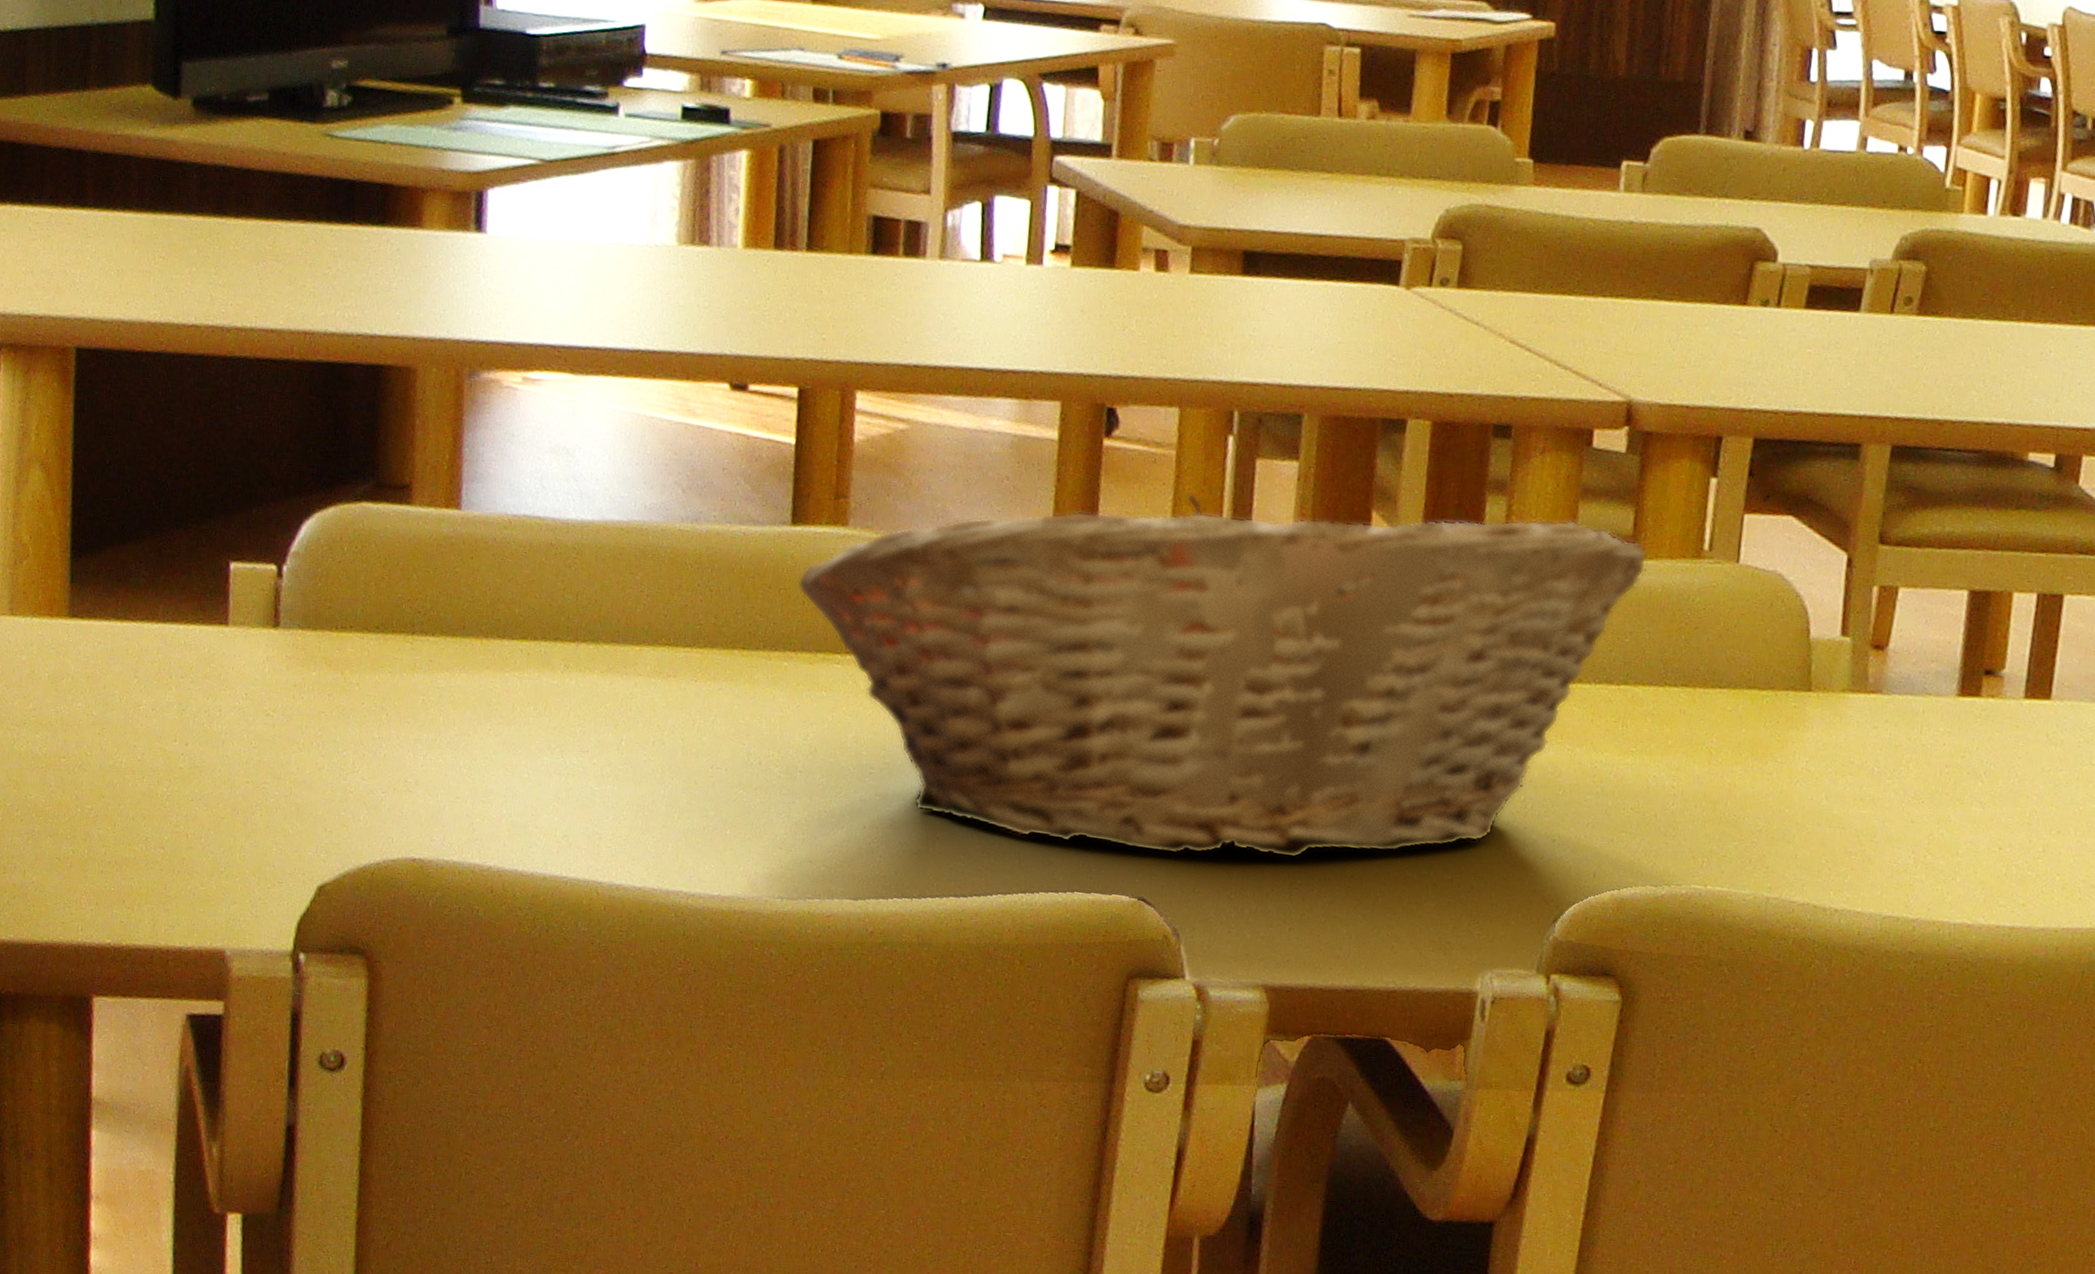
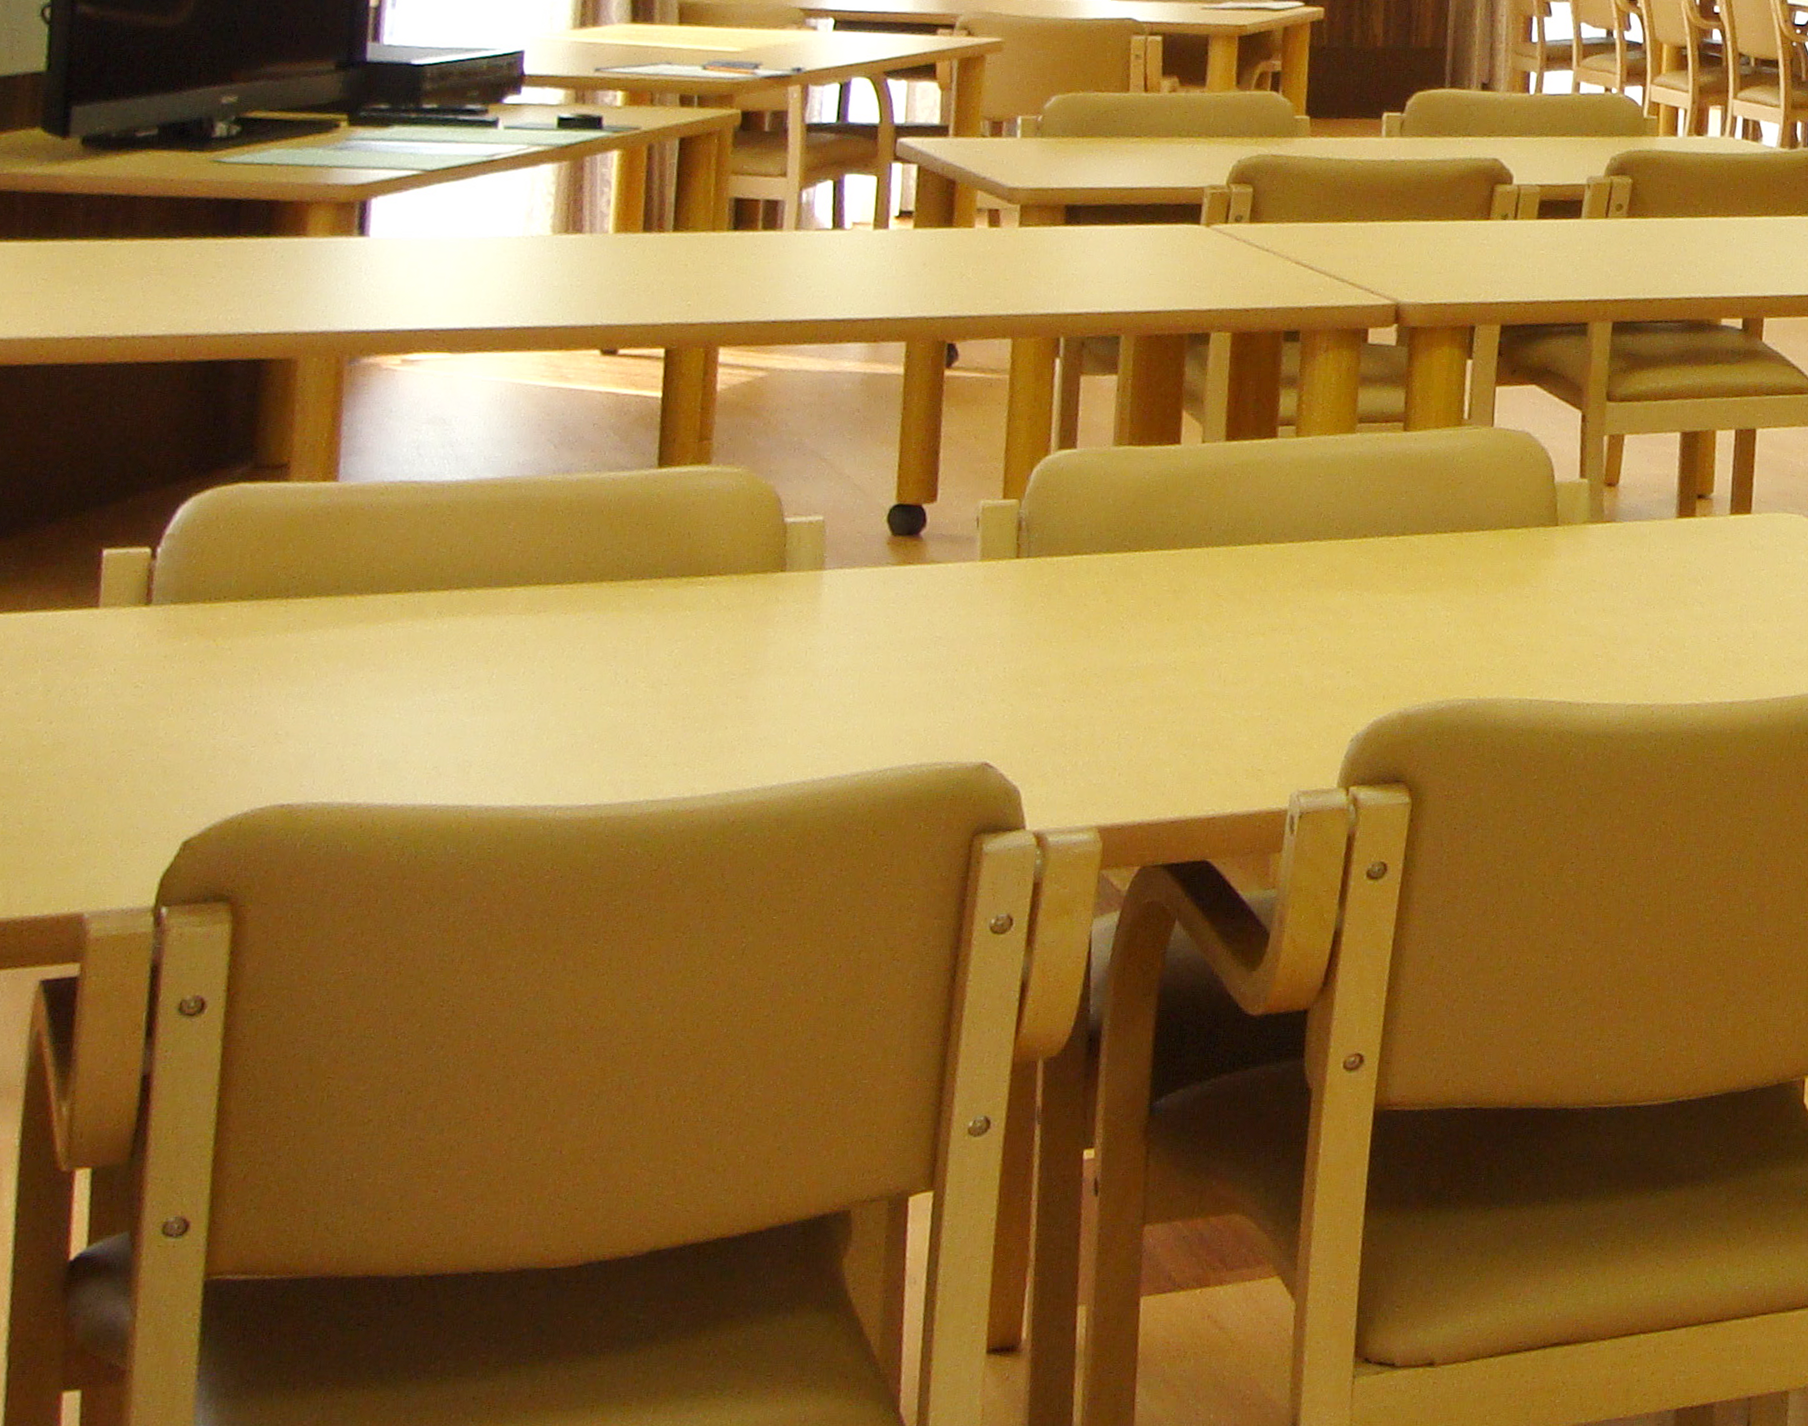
fruit basket: present [797,492,1648,859] -> none [663,404,1418,722]

